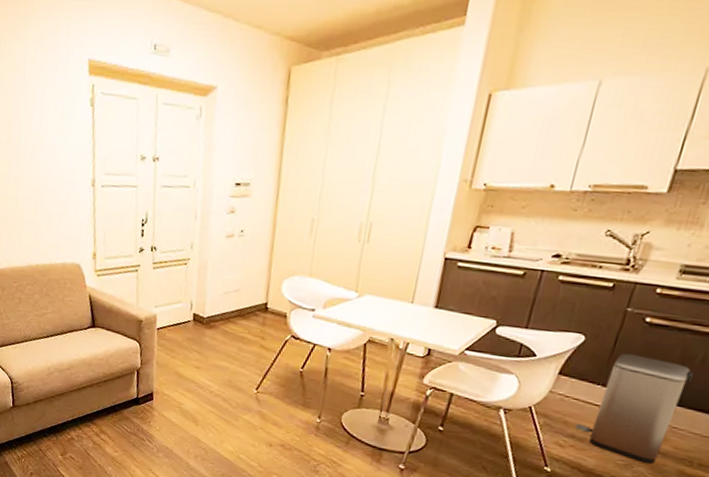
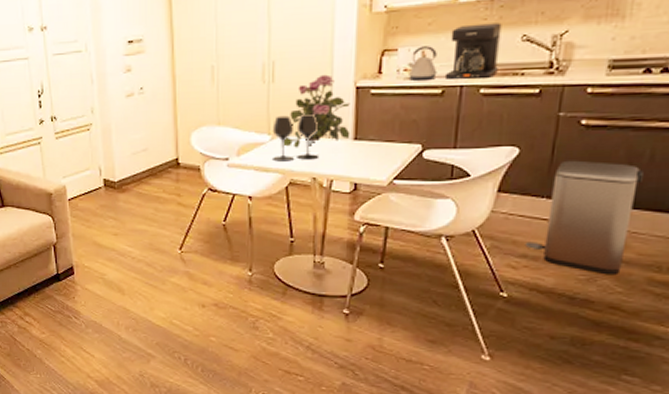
wine glass: none [356,275,405,322] -> present [272,113,319,162]
flower bouquet: none [368,241,437,308] -> present [283,74,350,148]
kettle: none [495,227,526,262] -> present [408,46,437,82]
coffee maker: none [528,212,590,267] -> present [444,23,502,80]

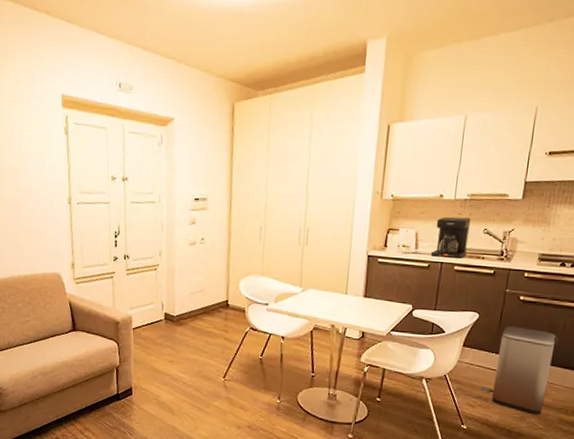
wine glass: present [272,113,319,162] -> none [302,272,339,310]
flower bouquet: present [283,74,350,148] -> none [311,243,363,300]
kettle: present [408,46,437,82] -> none [405,229,426,257]

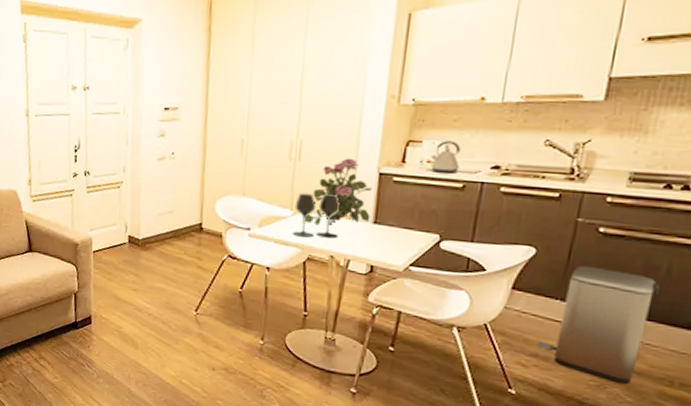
wine glass: none [302,272,339,310] -> present [293,193,341,239]
flower bouquet: none [311,243,363,300] -> present [304,158,372,226]
kettle: none [405,229,426,257] -> present [431,141,461,175]
coffee maker: present [430,216,471,259] -> none [466,124,526,179]

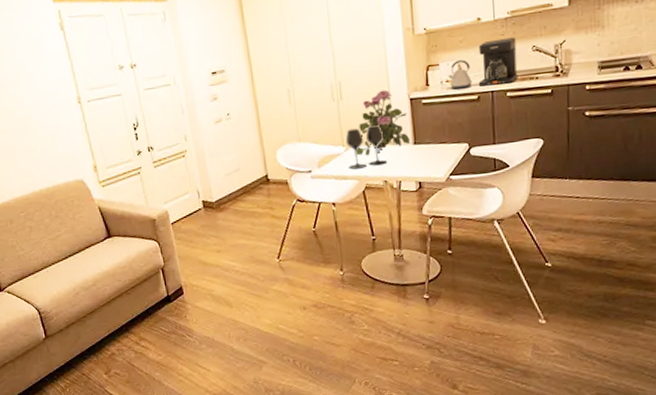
coffee maker: none [466,124,526,179] -> present [478,37,518,87]
pedal bin: present [536,265,660,384] -> none [558,145,636,238]

